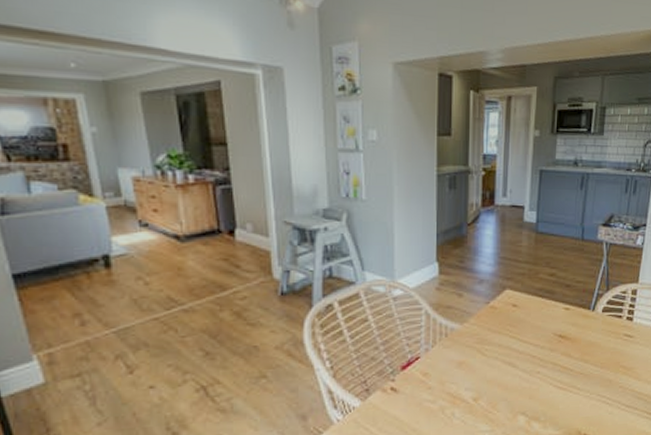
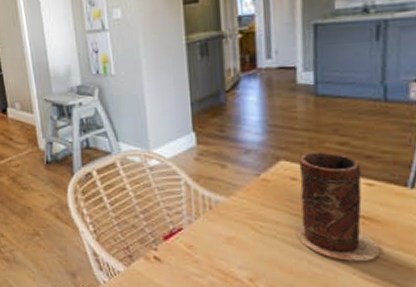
vase: none [514,281,569,374] -> present [298,151,381,262]

